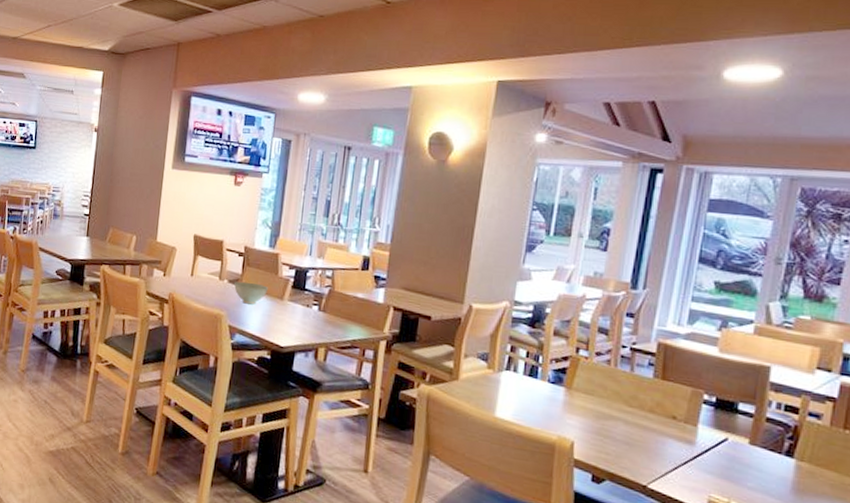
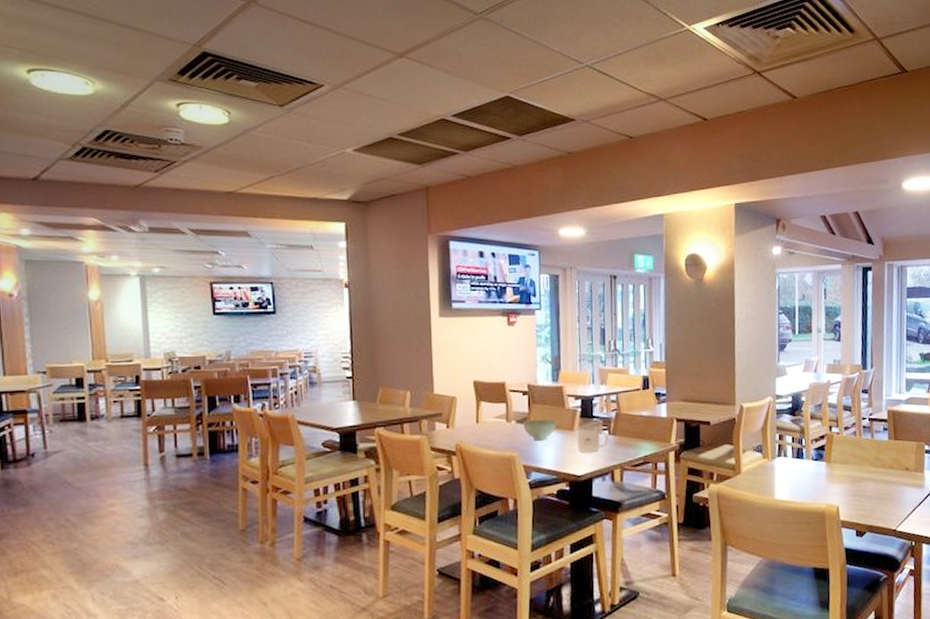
mug: none [284,297,318,328] -> present [577,426,608,455]

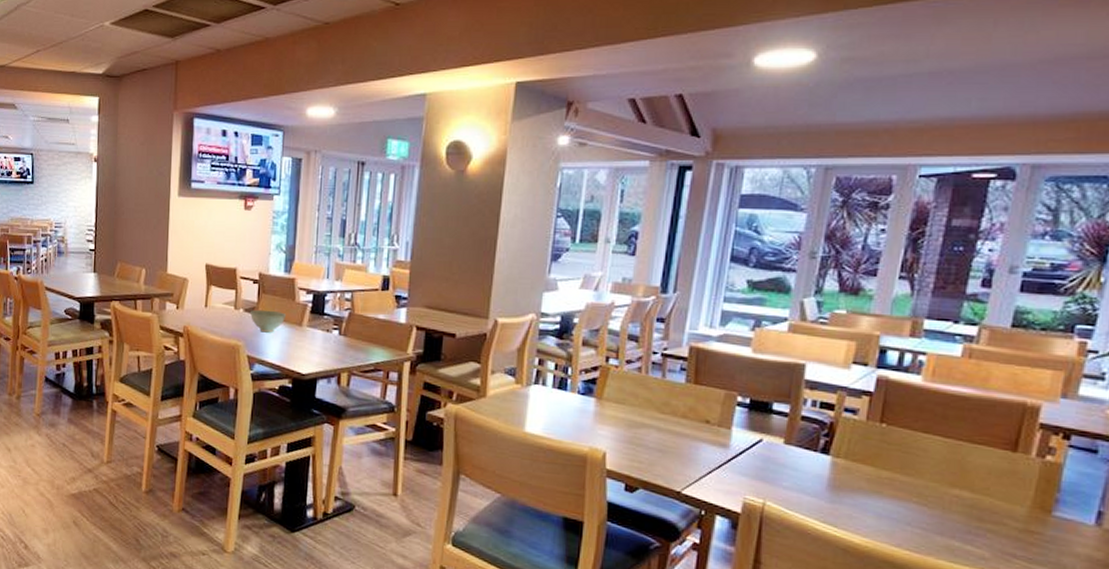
mug: present [577,426,608,455] -> none [304,323,338,354]

